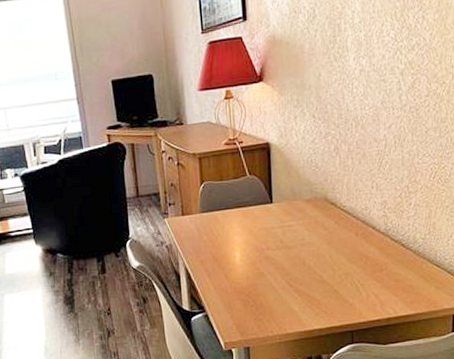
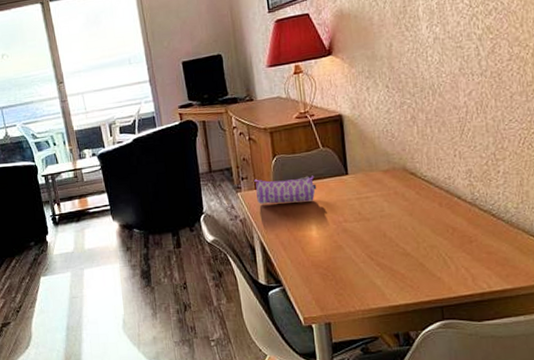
pencil case: none [181,203,242,231] -> present [254,175,317,204]

